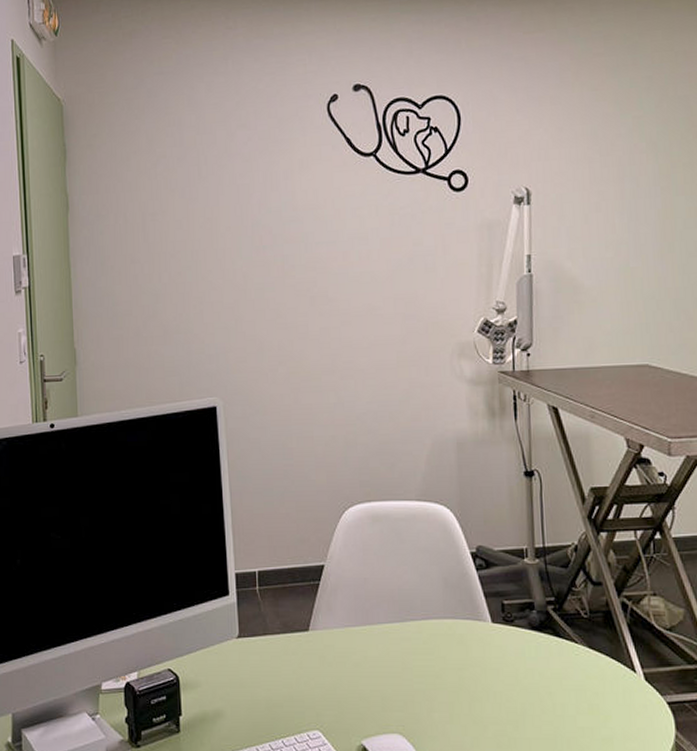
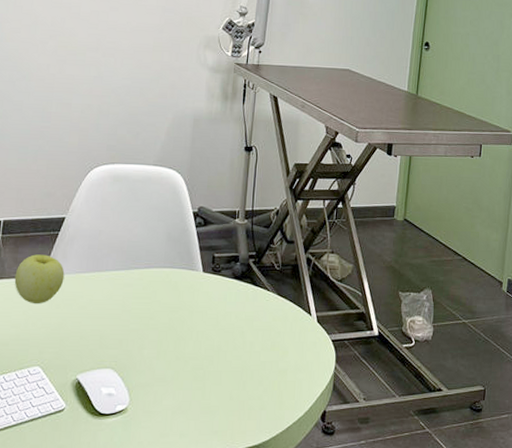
apple: none [278,607,333,661] -> present [14,254,65,303]

